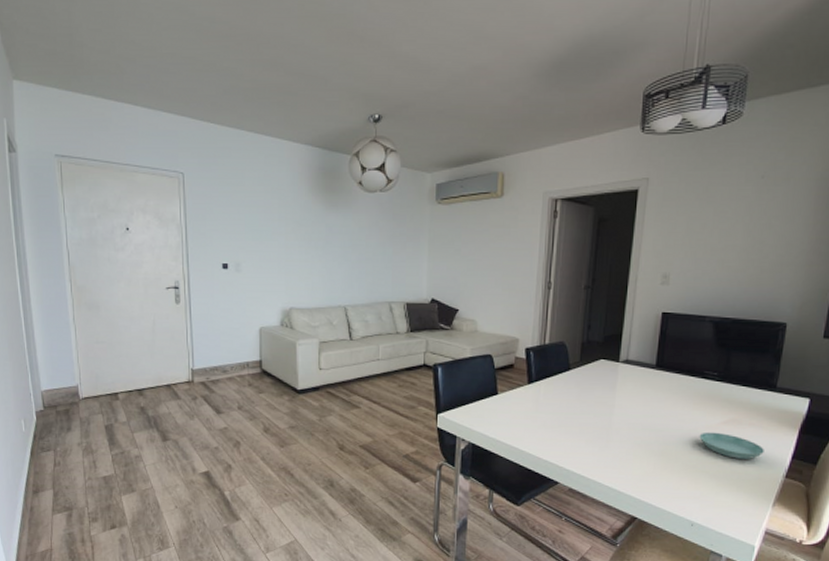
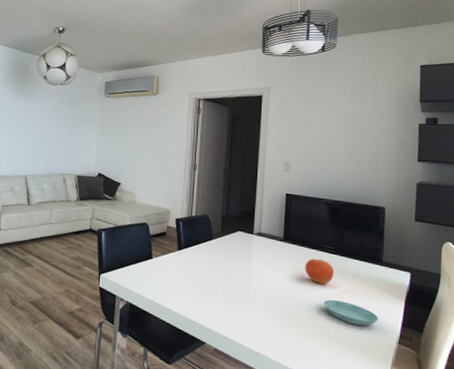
fruit: none [679,387,716,416] -> present [305,258,335,285]

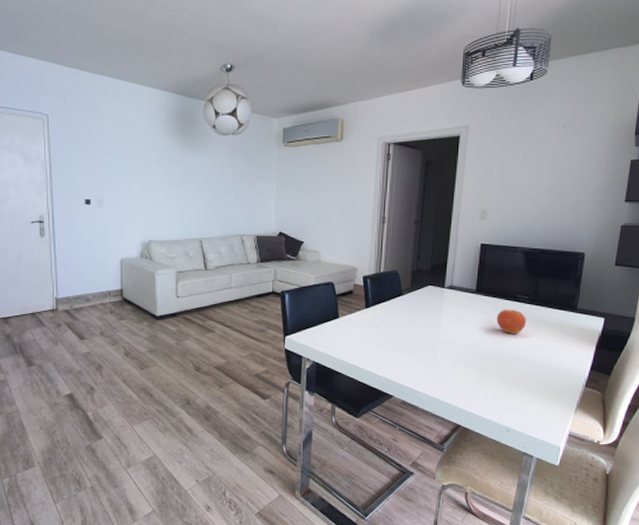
saucer: present [323,299,378,326] -> none [513,348,567,371]

